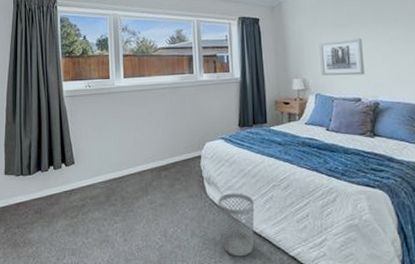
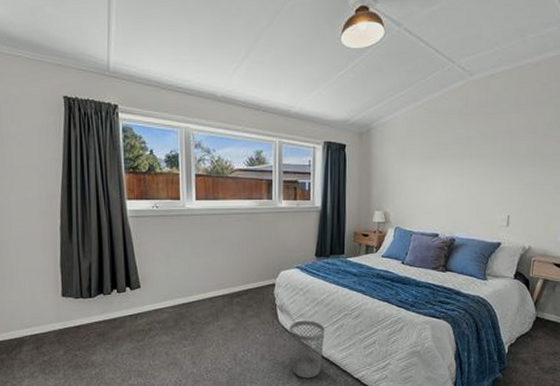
wall art: present [319,38,365,76] -> none [403,173,447,211]

